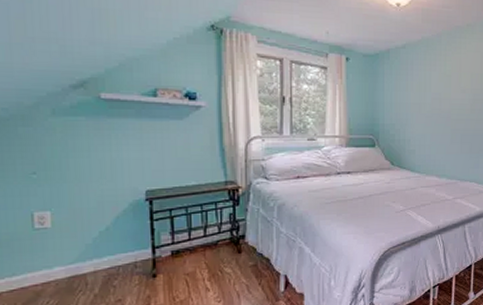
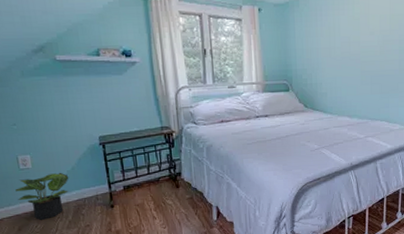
potted plant: none [24,233,101,295] -> present [15,172,69,221]

